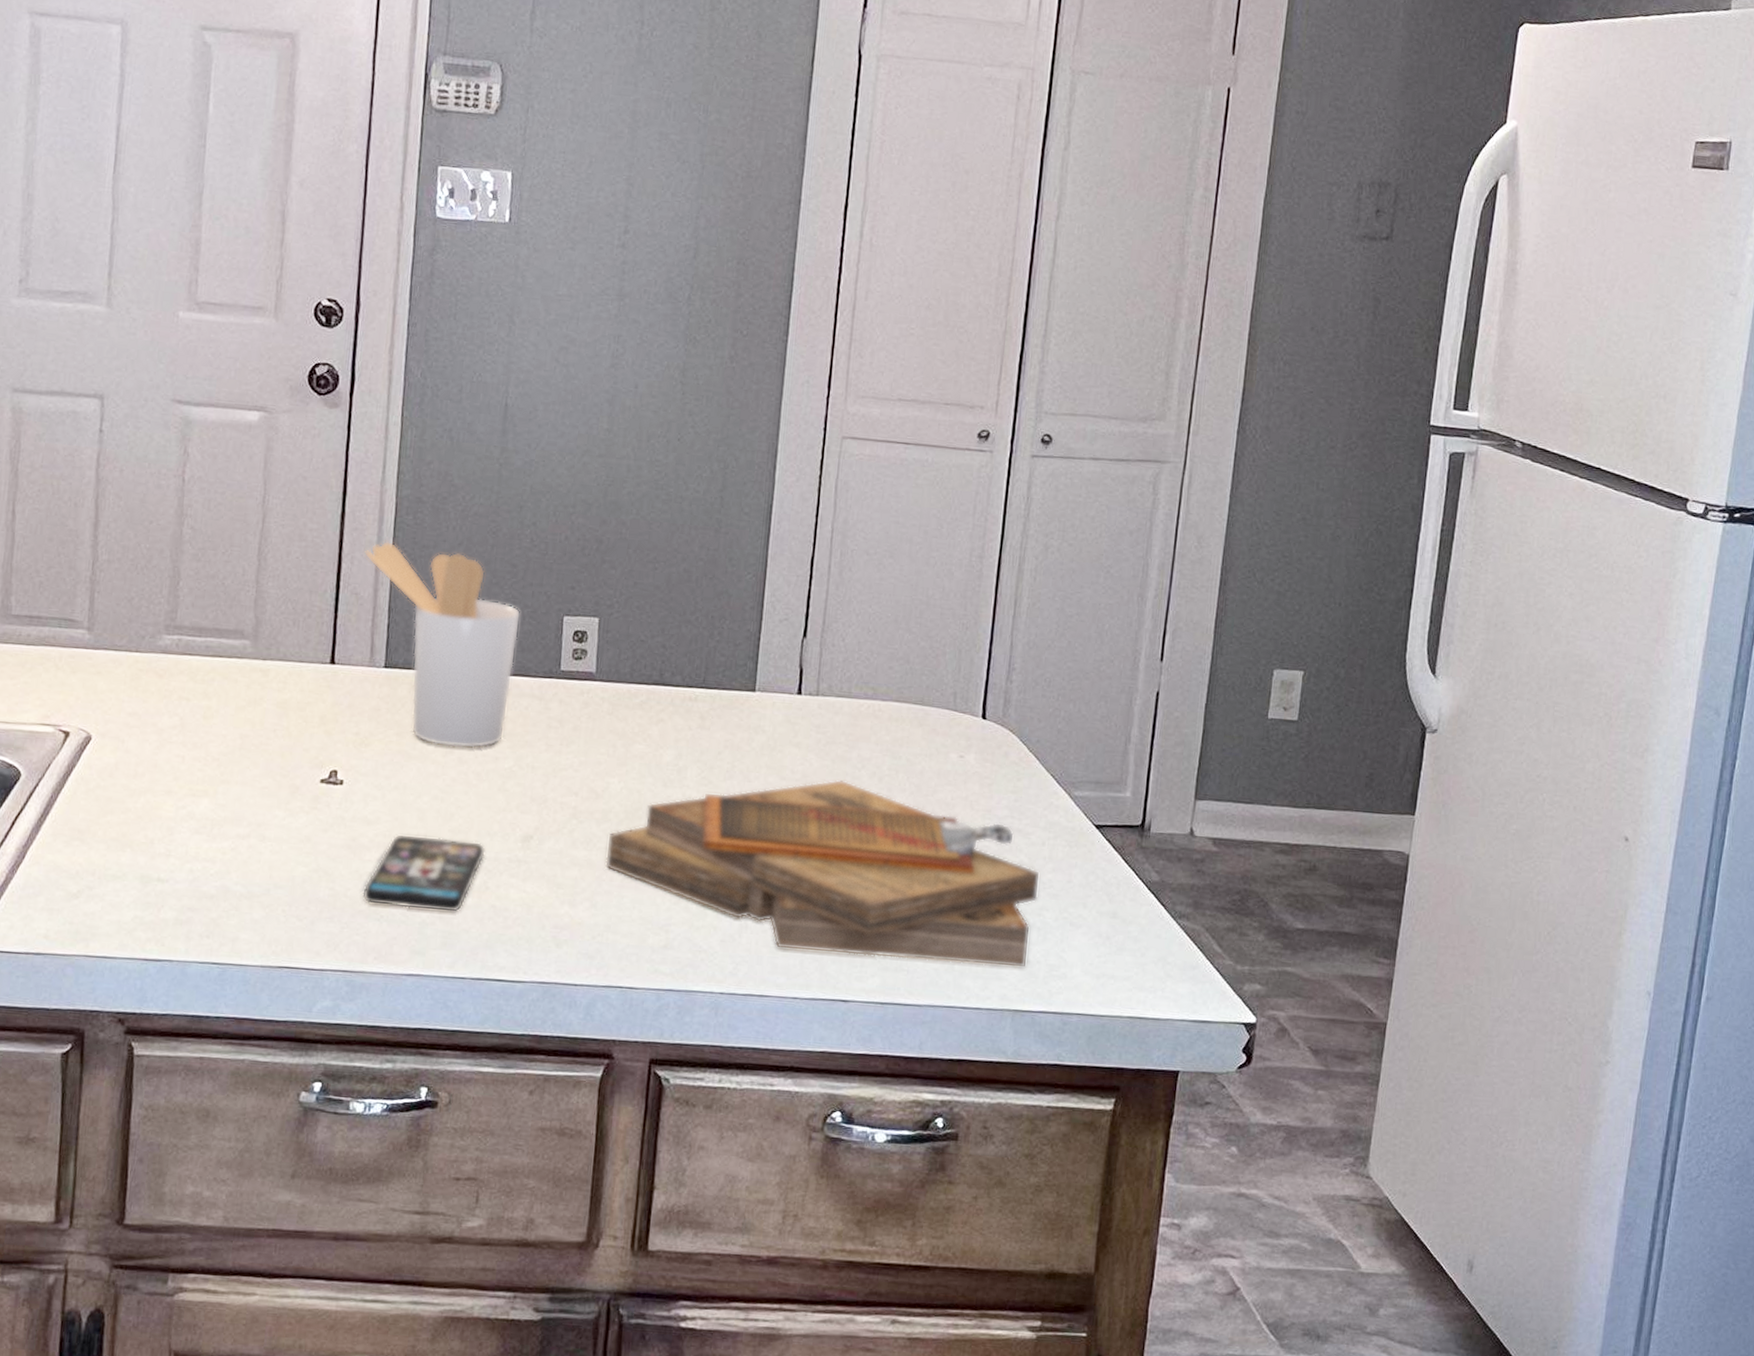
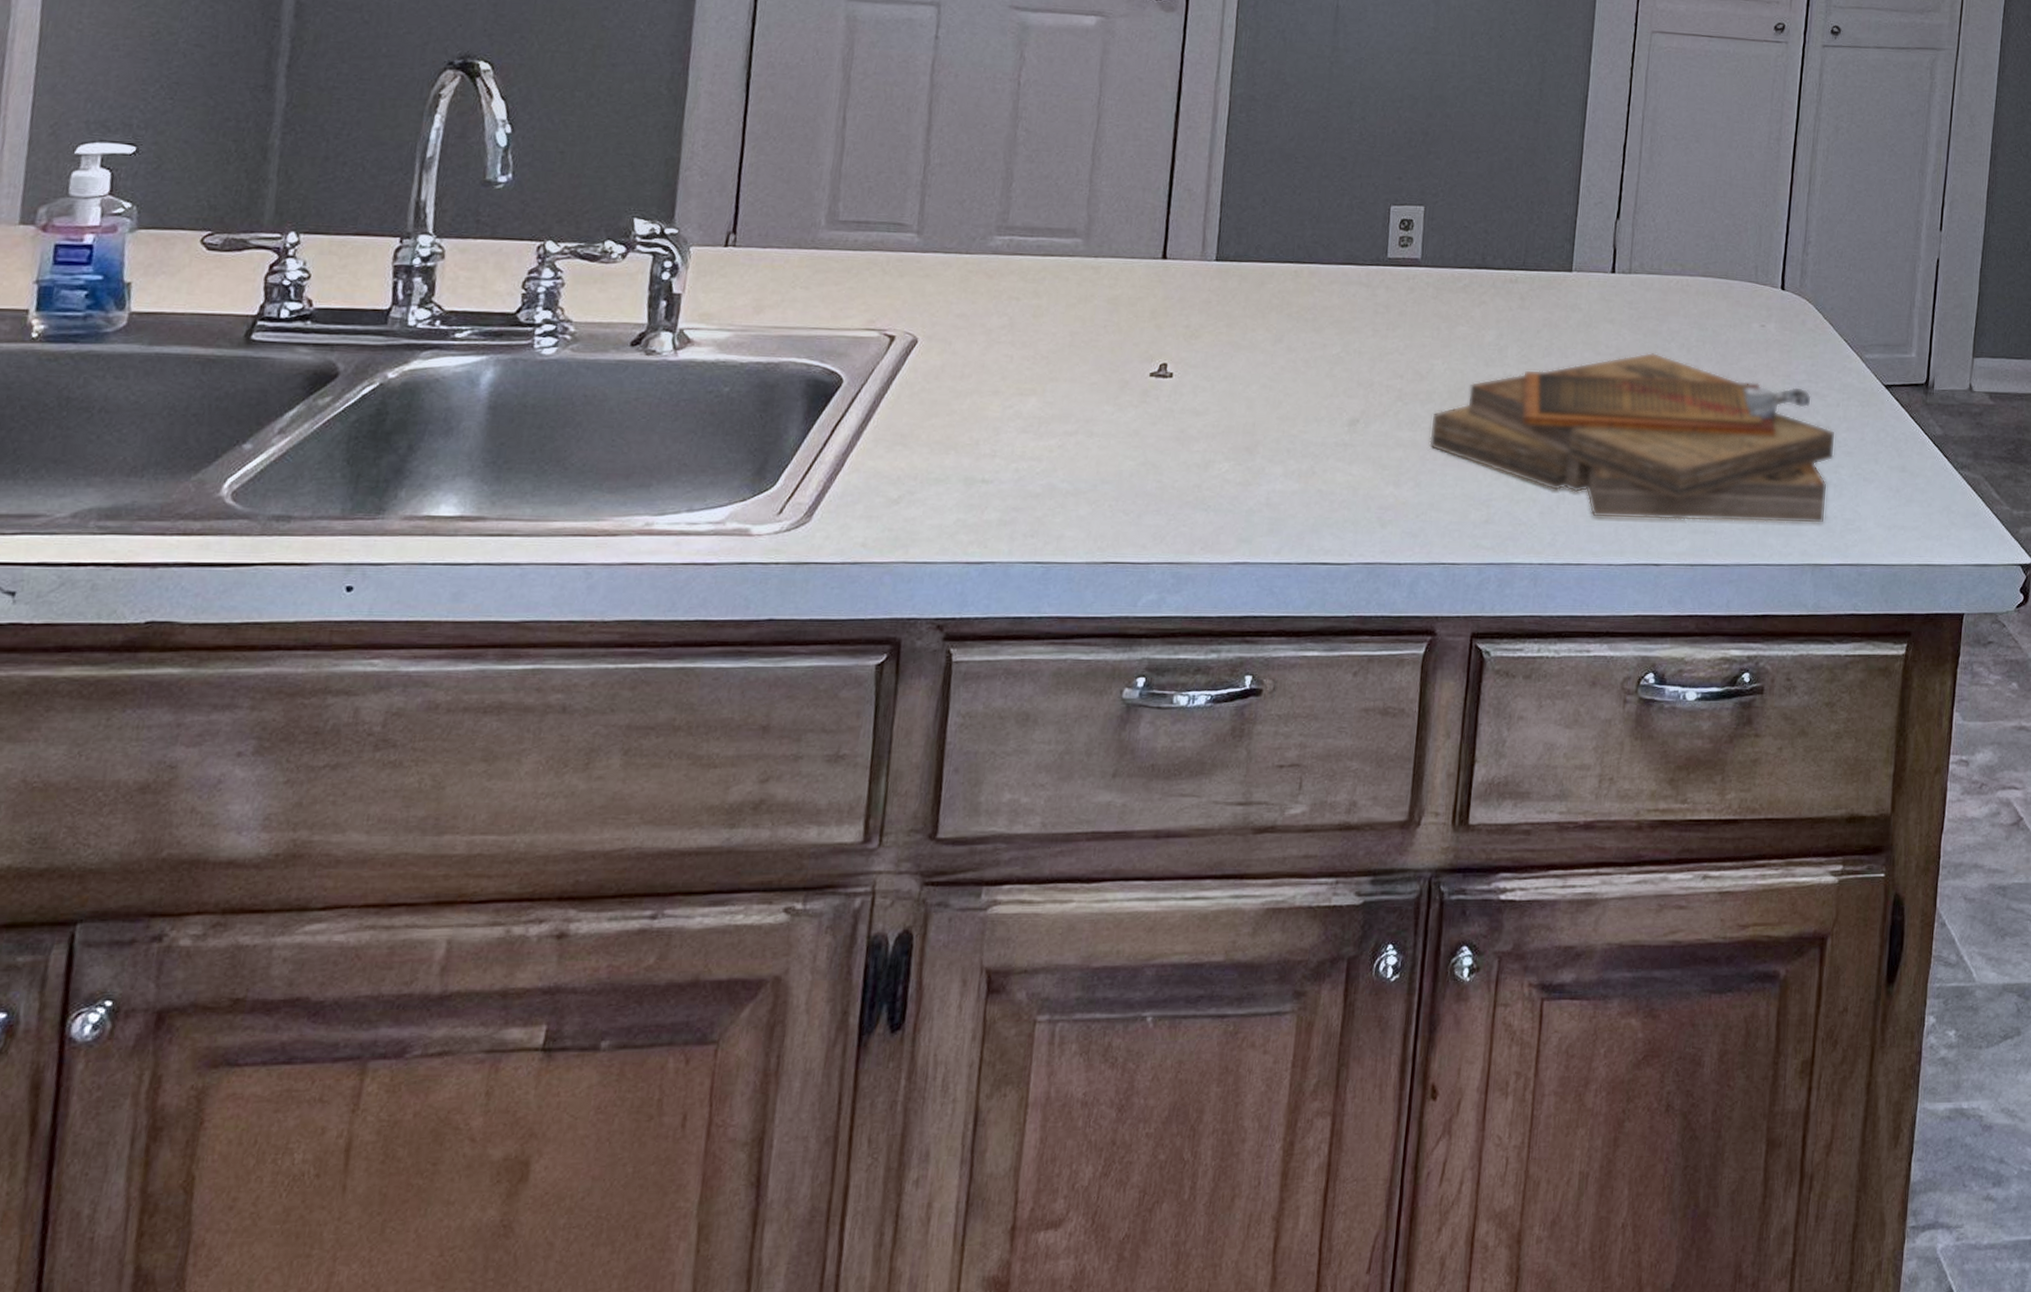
smartphone: present [362,833,486,913] -> none [1190,423,1313,499]
utensil holder: present [364,540,521,749] -> none [1198,138,1350,337]

